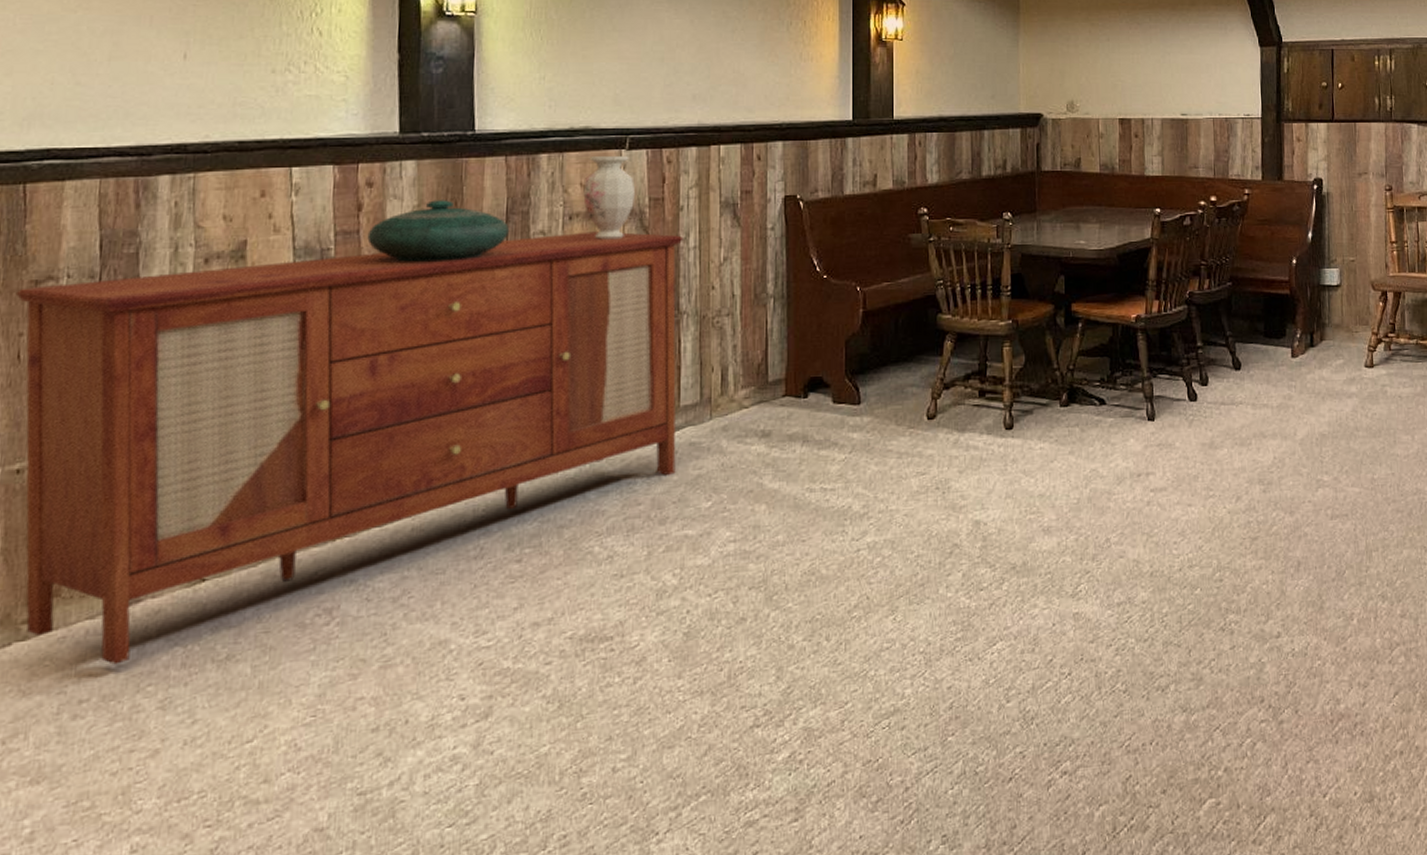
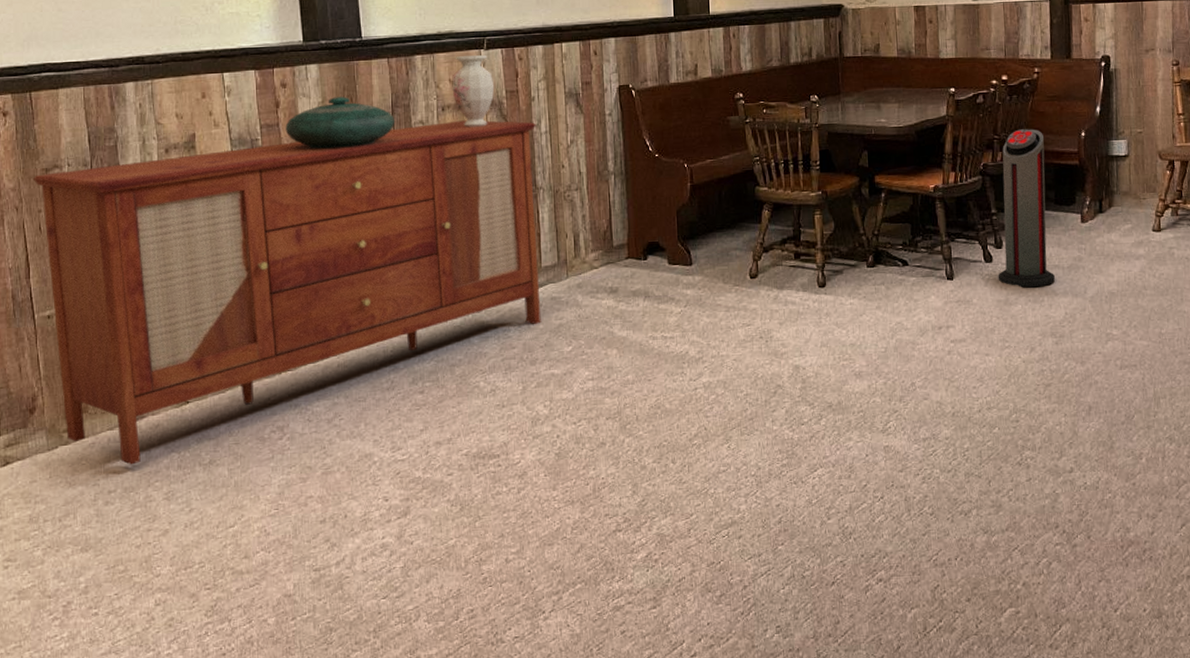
air purifier: none [1202,254,1263,429] -> present [998,129,1055,287]

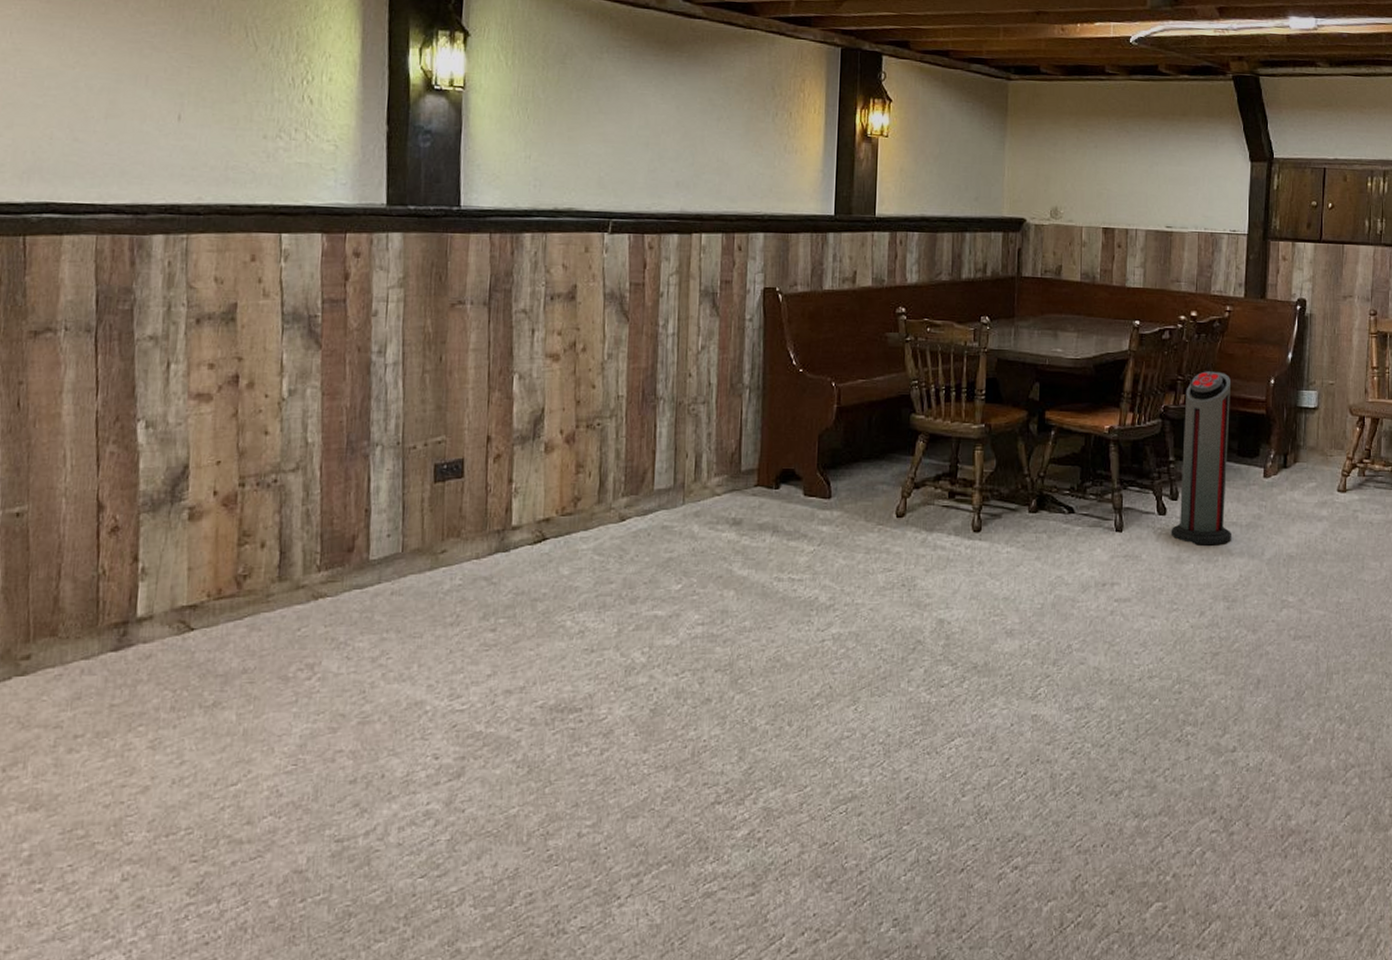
sideboard: present [32,120,541,465] -> none [15,313,663,704]
decorative bowl: present [285,97,395,149] -> none [353,273,491,335]
vase: present [452,54,495,127] -> none [565,238,617,322]

